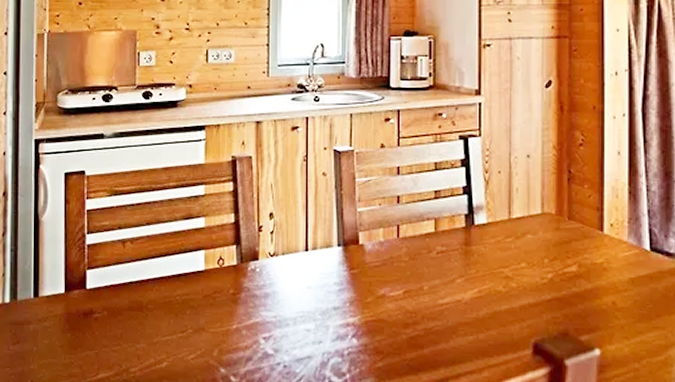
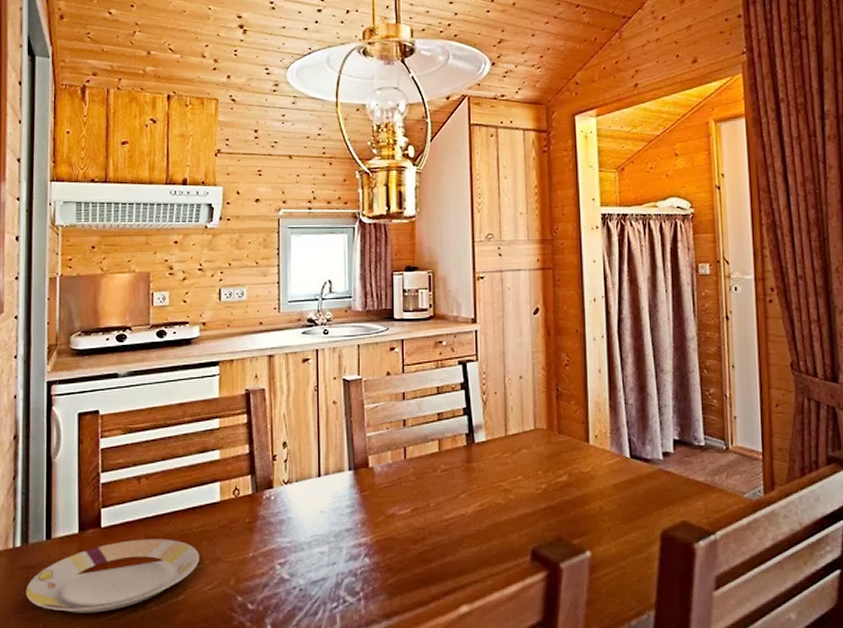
plate: none [14,303,183,373] -> present [26,539,199,613]

